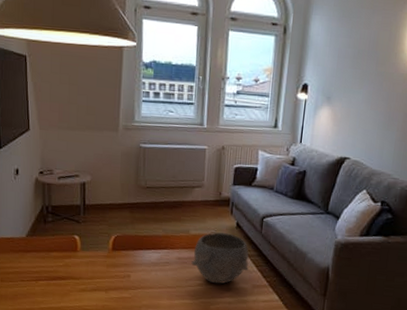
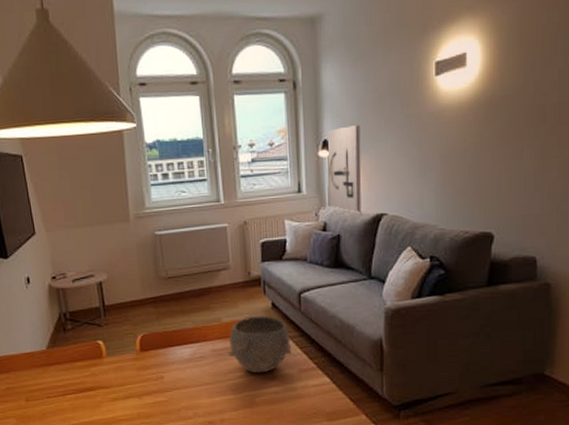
wall art: none [299,74,338,156] -> present [327,125,362,215]

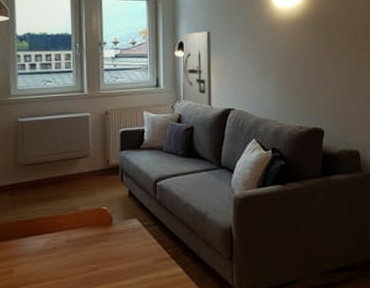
bowl: present [228,316,292,374] -> none [83,204,147,265]

